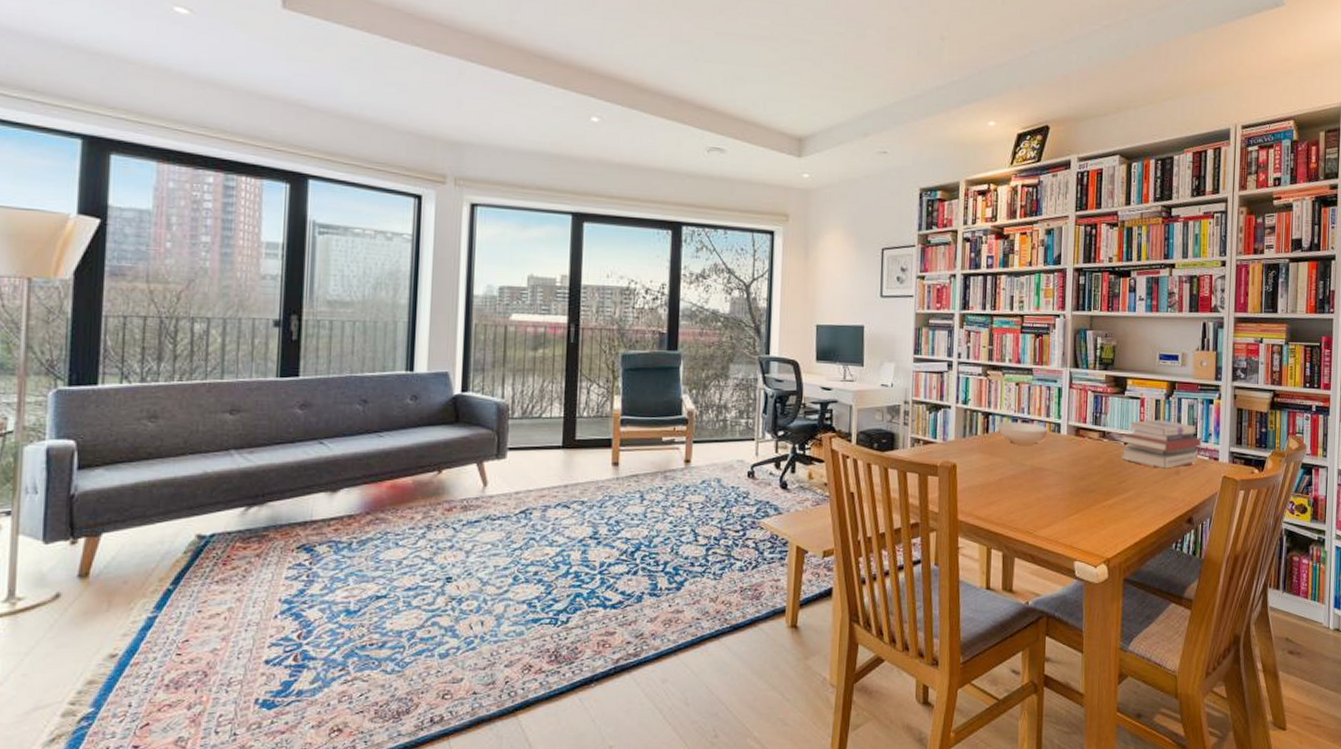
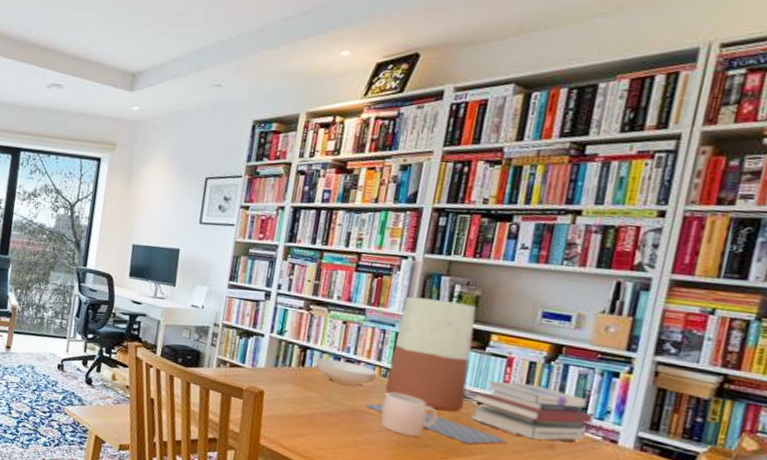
placemat: none [1042,458,1149,483] -> present [365,403,508,445]
mug: none [1054,445,1098,485] -> present [380,392,439,438]
vase: none [1056,352,1115,456] -> present [386,296,477,412]

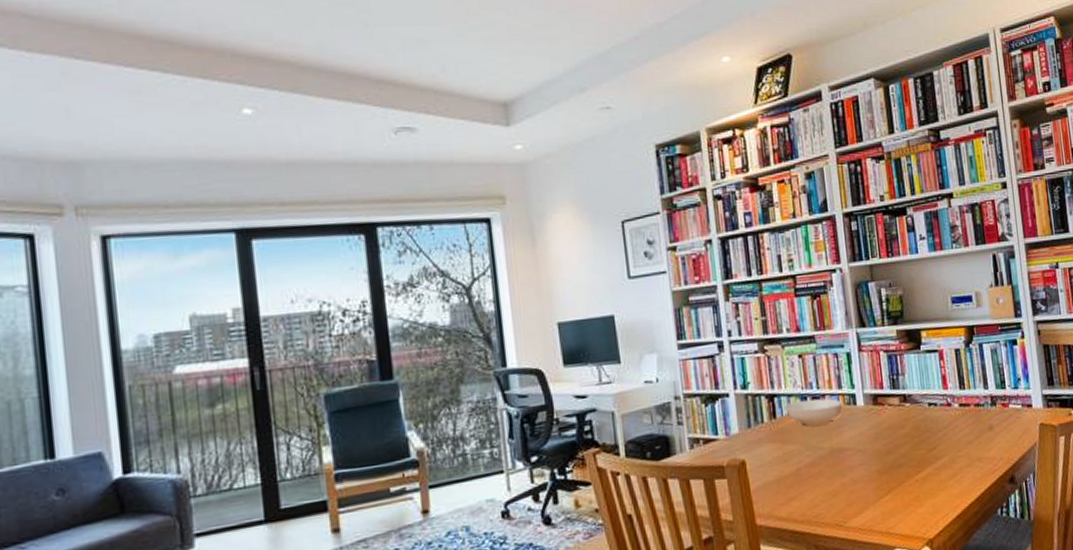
placemat: present [365,403,508,445] -> none [841,429,960,451]
mug: present [380,392,439,438] -> none [854,417,903,462]
vase: present [386,296,477,412] -> none [844,306,920,425]
books: present [472,380,594,443] -> none [924,371,1012,428]

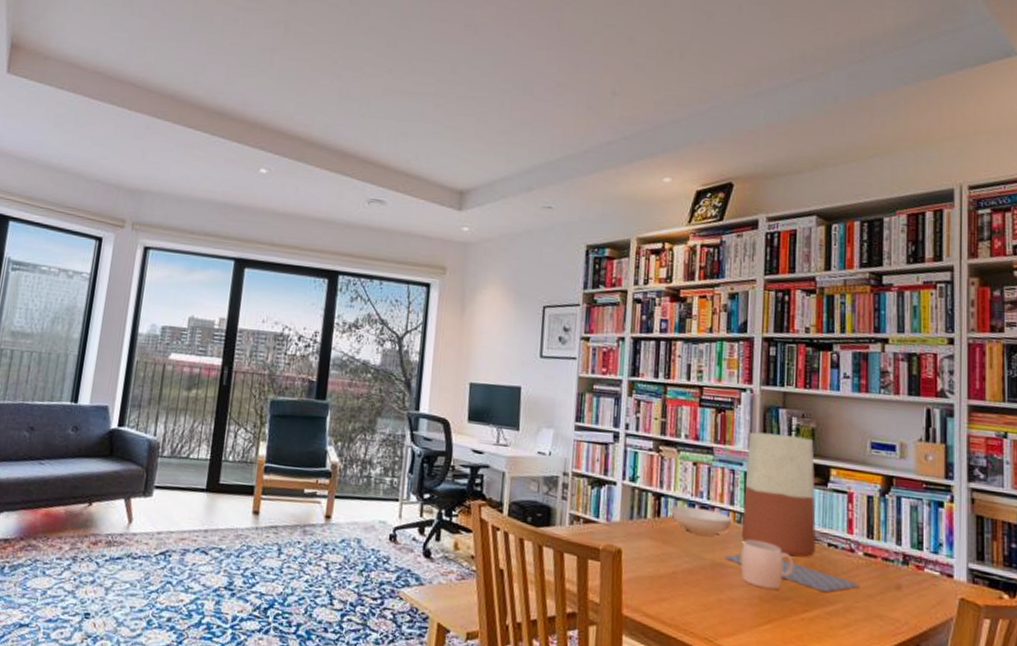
placemat: none [841,429,960,451] -> present [724,554,860,593]
vase: none [844,306,920,425] -> present [742,431,816,558]
mug: none [854,417,903,462] -> present [739,539,794,590]

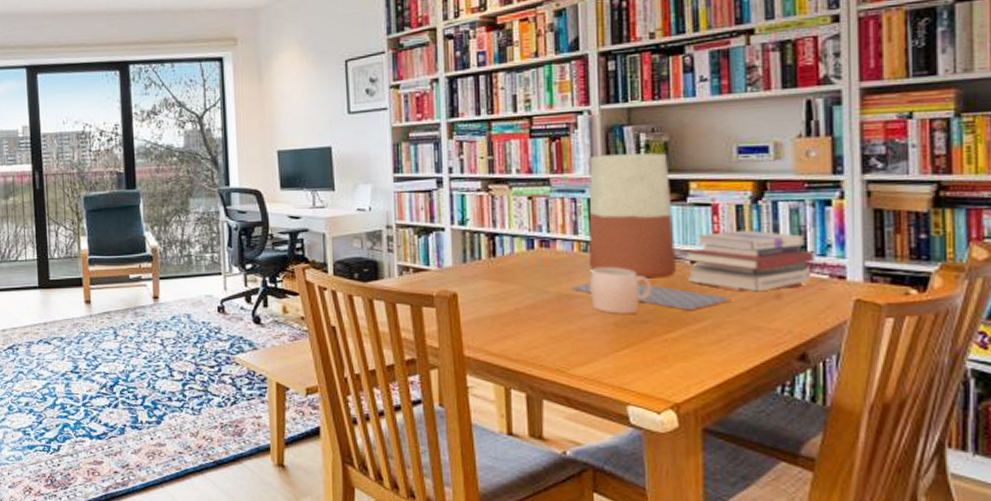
bowl: present [670,505,732,536] -> none [506,242,577,269]
books: none [824,519,929,581] -> present [686,230,815,292]

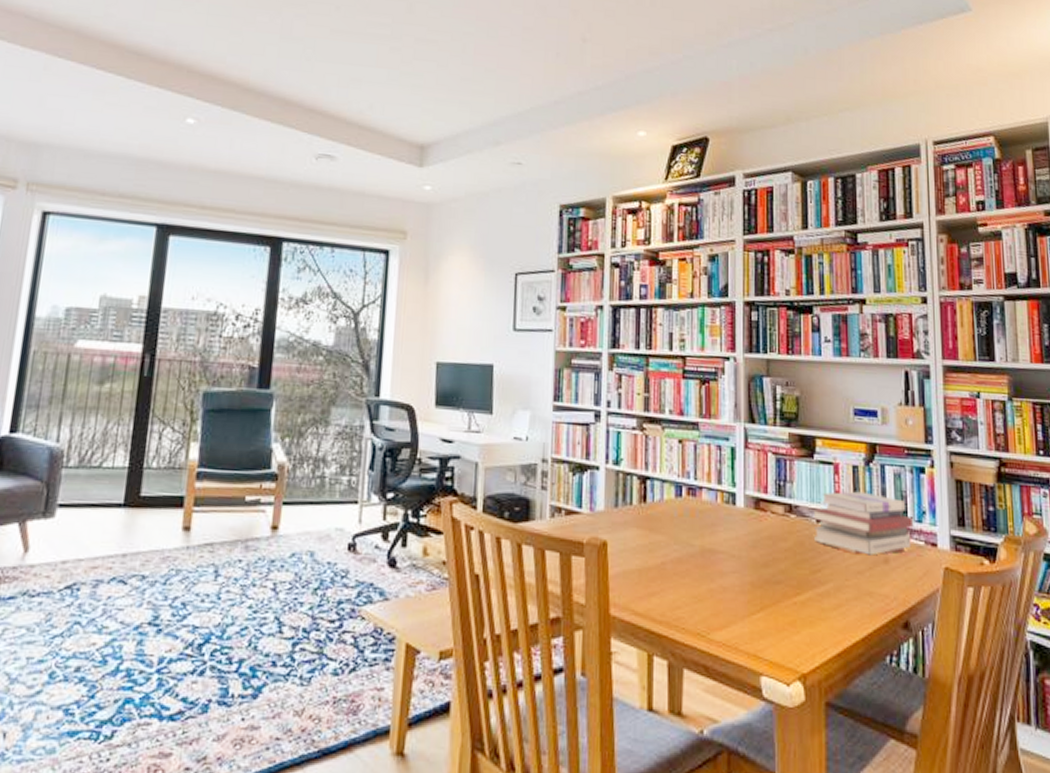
placemat: present [571,283,732,311] -> none [714,538,849,573]
vase: present [589,153,677,278] -> none [731,403,805,536]
mug: present [589,266,652,314] -> none [729,520,784,574]

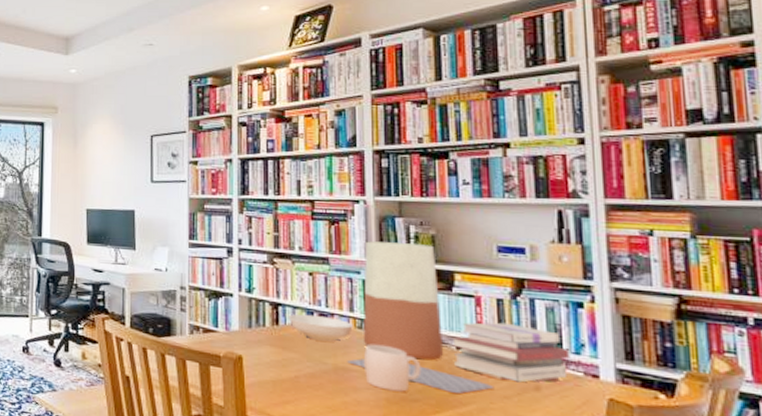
bowl: none [656,488,721,520] -> present [288,314,353,342]
placemat: none [714,538,849,573] -> present [347,358,495,395]
mug: none [729,520,784,574] -> present [363,344,422,392]
vase: none [731,403,805,536] -> present [363,241,444,361]

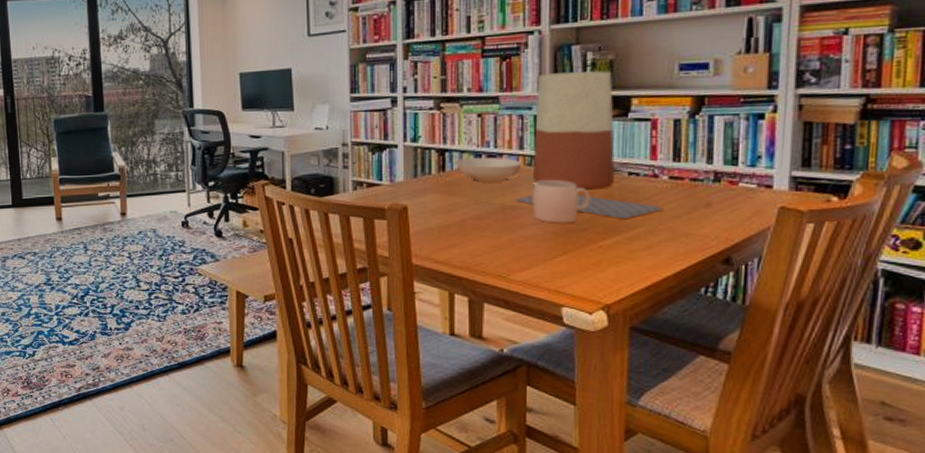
books: present [452,322,570,382] -> none [624,143,746,201]

